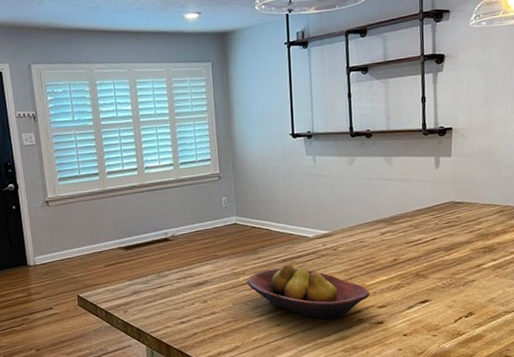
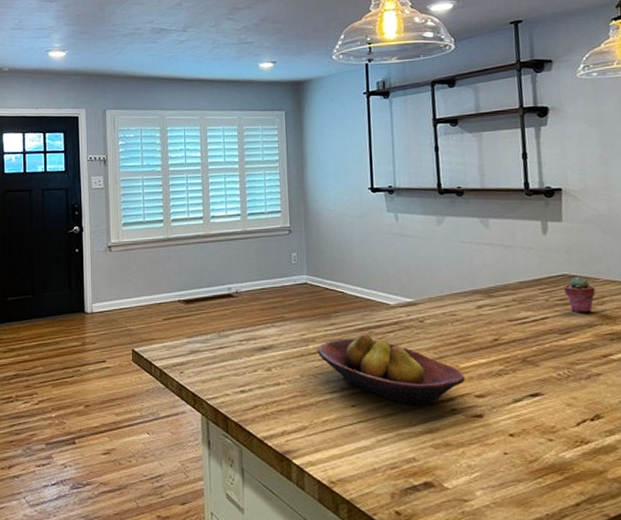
potted succulent: none [450,202,474,233] -> present [563,276,596,313]

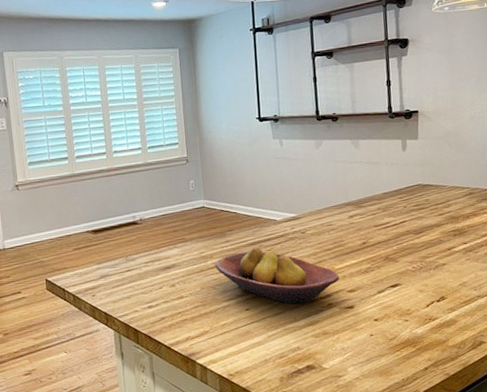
potted succulent: present [563,276,596,313] -> none [418,185,443,216]

